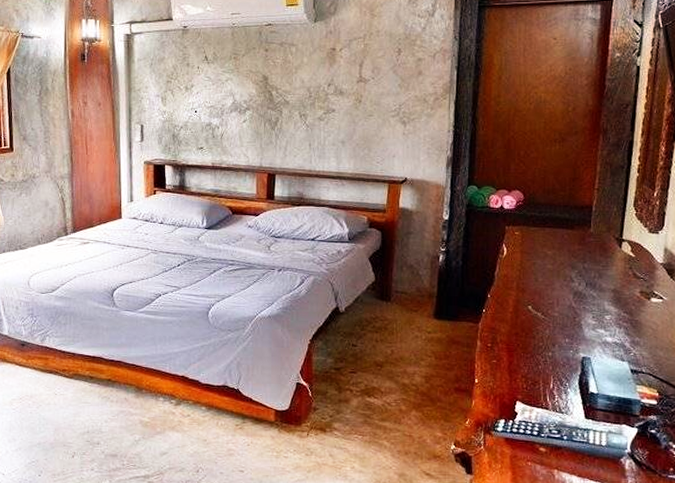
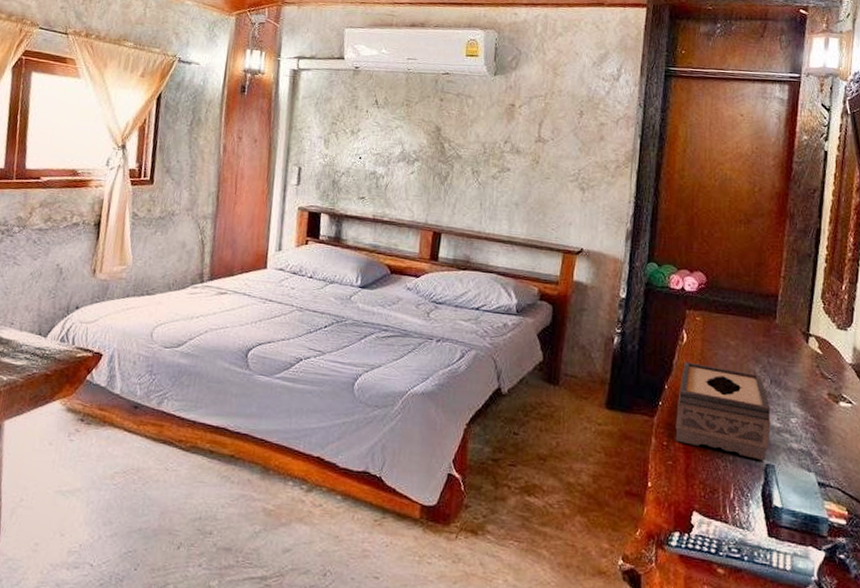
tissue box: none [498,273,587,355] -> present [675,362,771,461]

